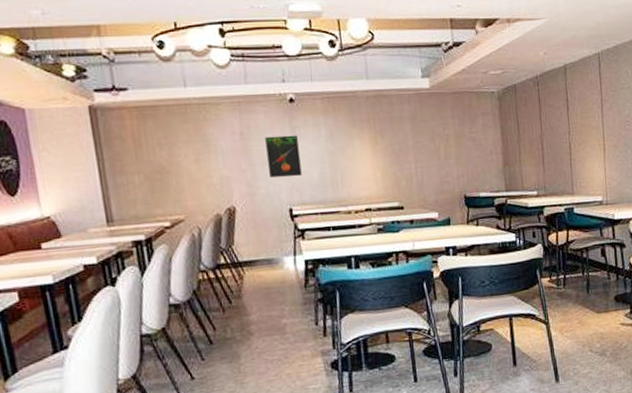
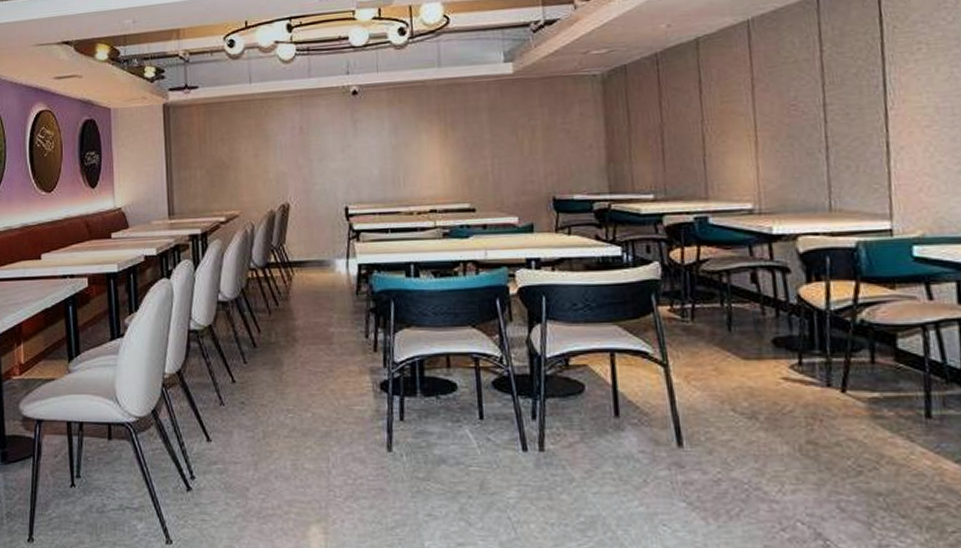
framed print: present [265,135,302,177] -> none [325,128,361,174]

